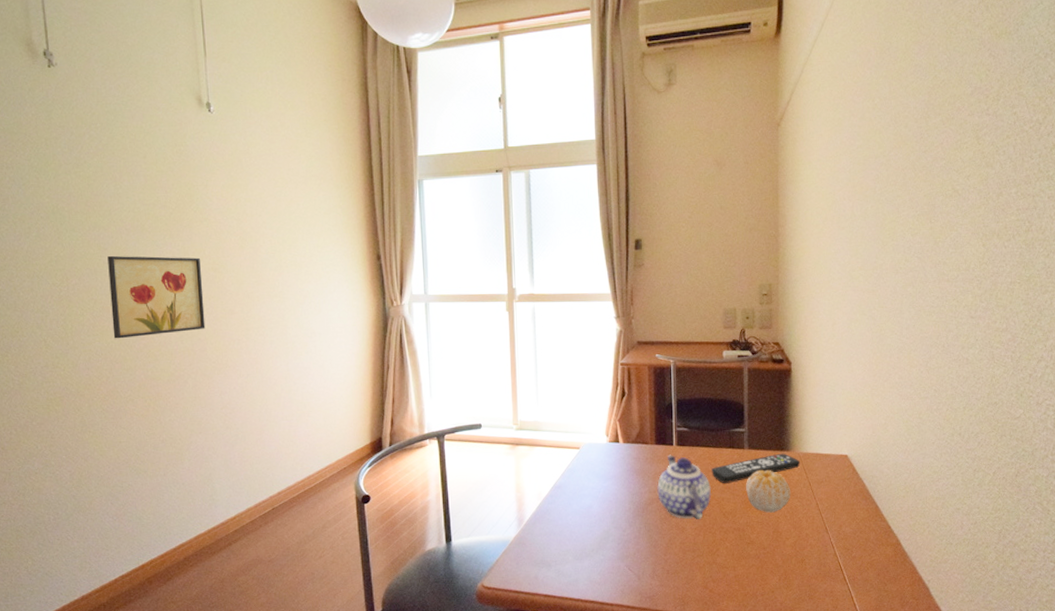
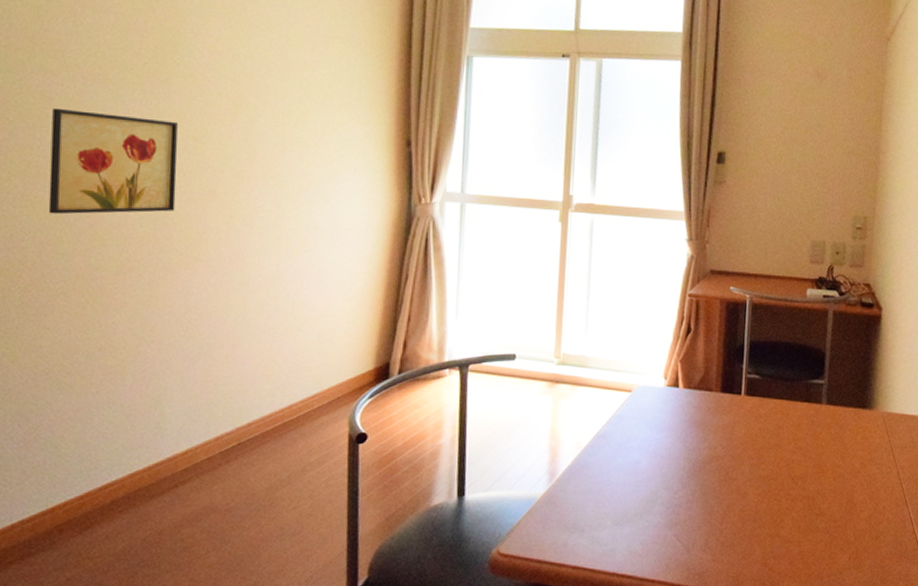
teapot: present [657,454,712,519] -> none [718,405,781,483]
remote control: present [711,453,801,483] -> none [782,411,884,442]
fruit: present [746,470,791,513] -> none [820,430,871,480]

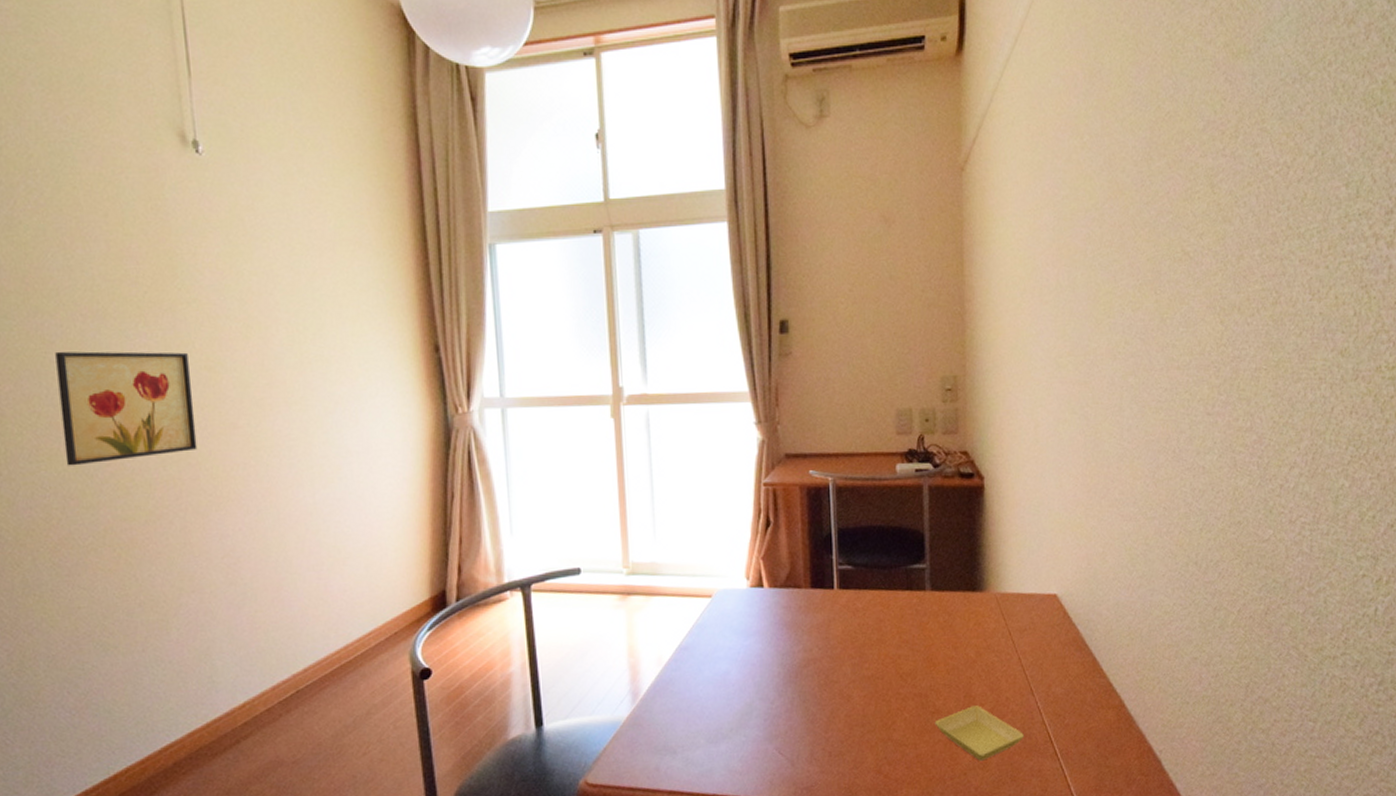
saucer: none [818,512,896,562] -> present [934,705,1024,761]

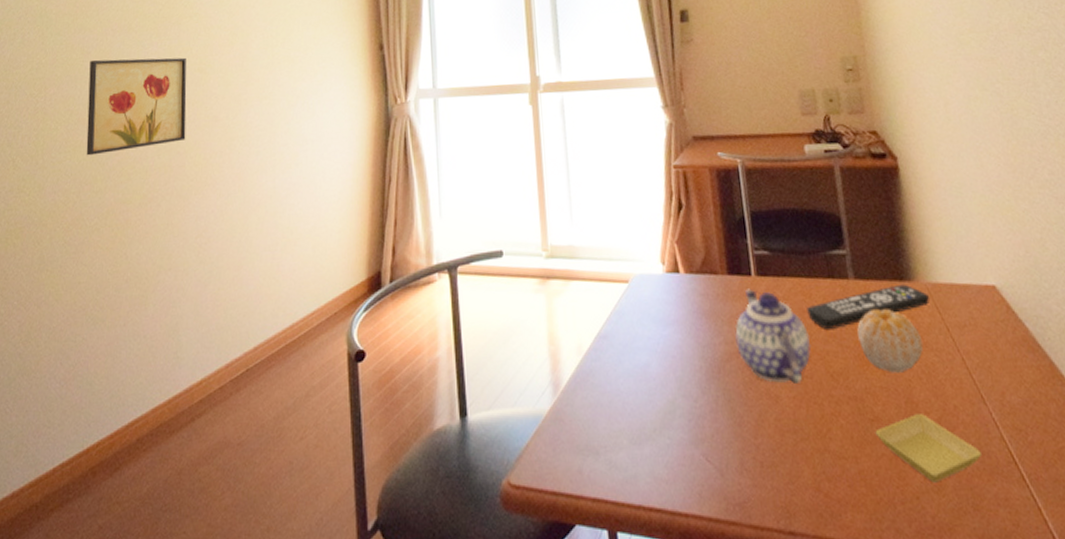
teapot: none [814,601,885,684] -> present [734,288,812,384]
remote control: none [884,594,998,636] -> present [807,284,931,329]
fruit: none [929,617,987,672] -> present [857,309,924,373]

